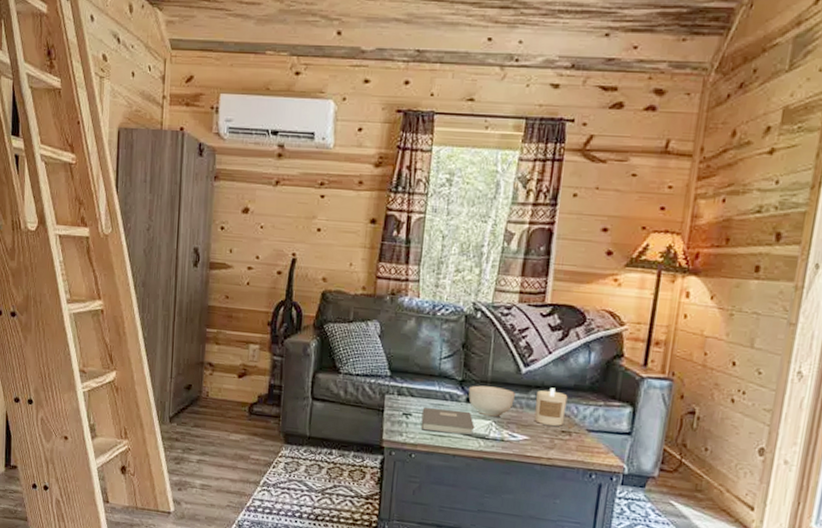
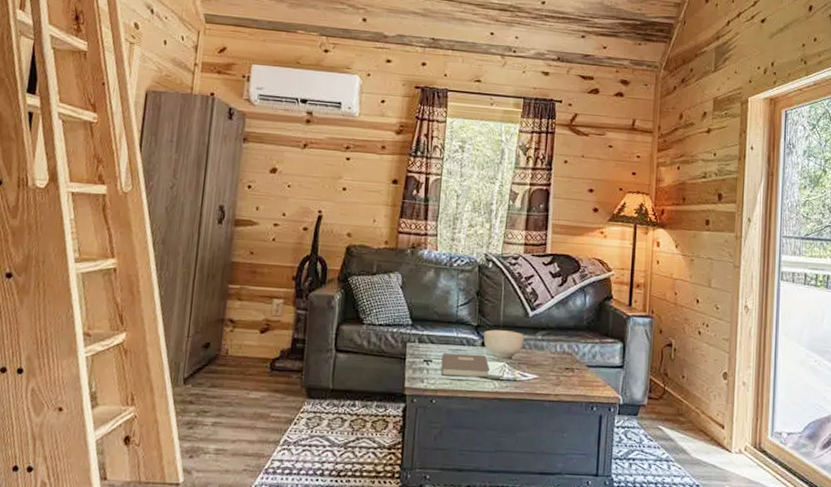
candle: present [534,387,568,427] -> none [541,328,569,365]

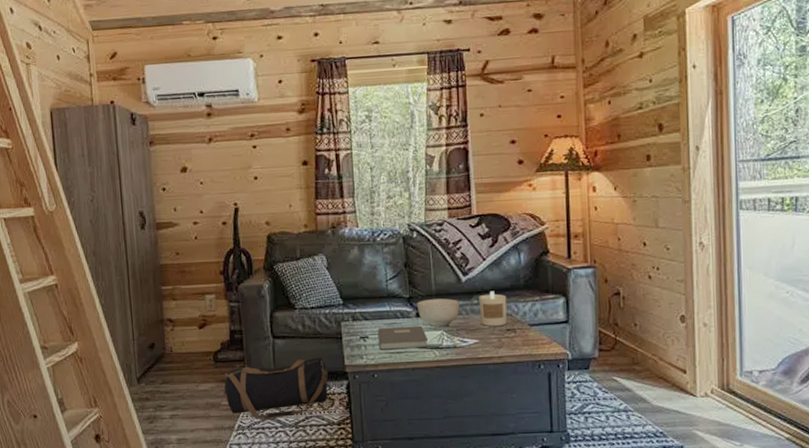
duffel bag: none [273,376,387,436] -> present [223,358,329,419]
candle: none [541,328,569,365] -> present [479,291,508,327]

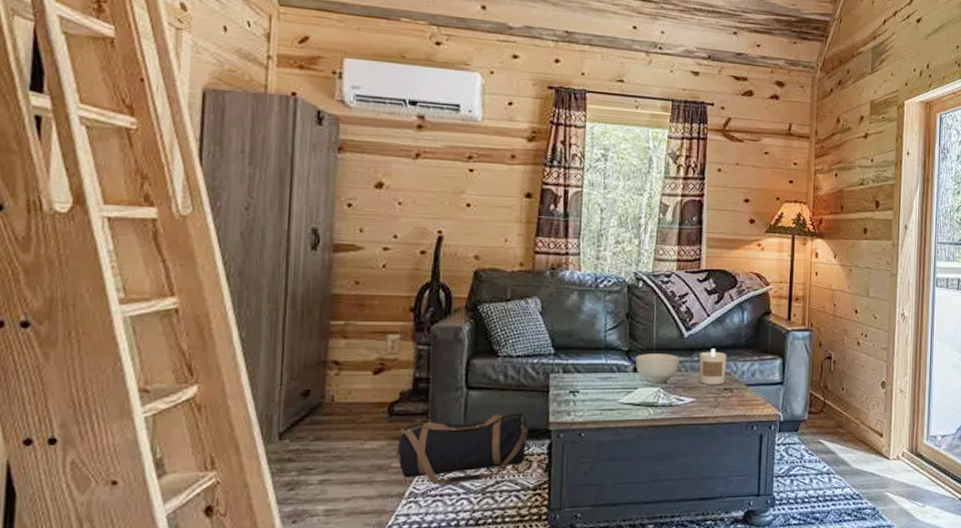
book: present [377,325,429,350] -> none [589,381,644,406]

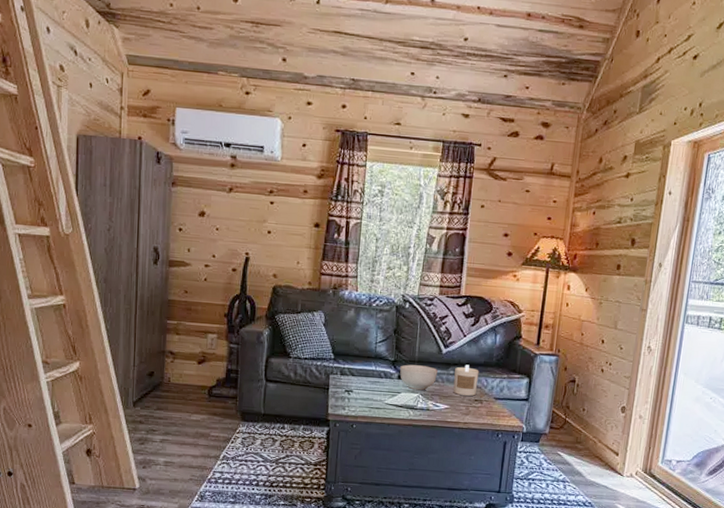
duffel bag: present [394,413,530,484] -> none [213,403,313,453]

